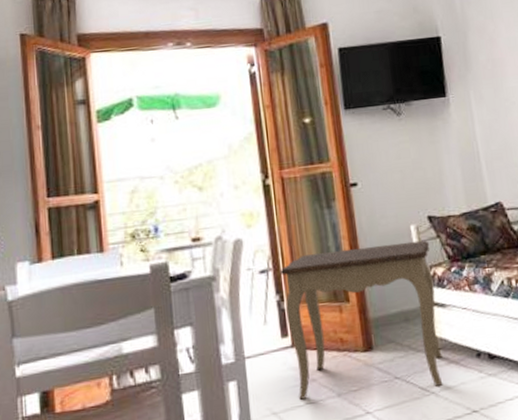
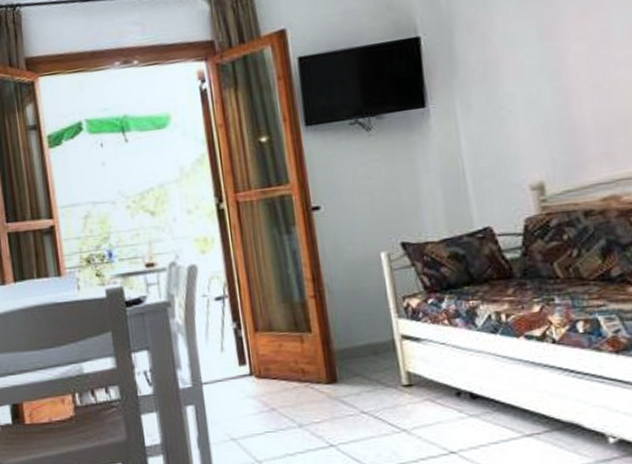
side table: present [280,240,443,400] -> none [236,268,416,428]

